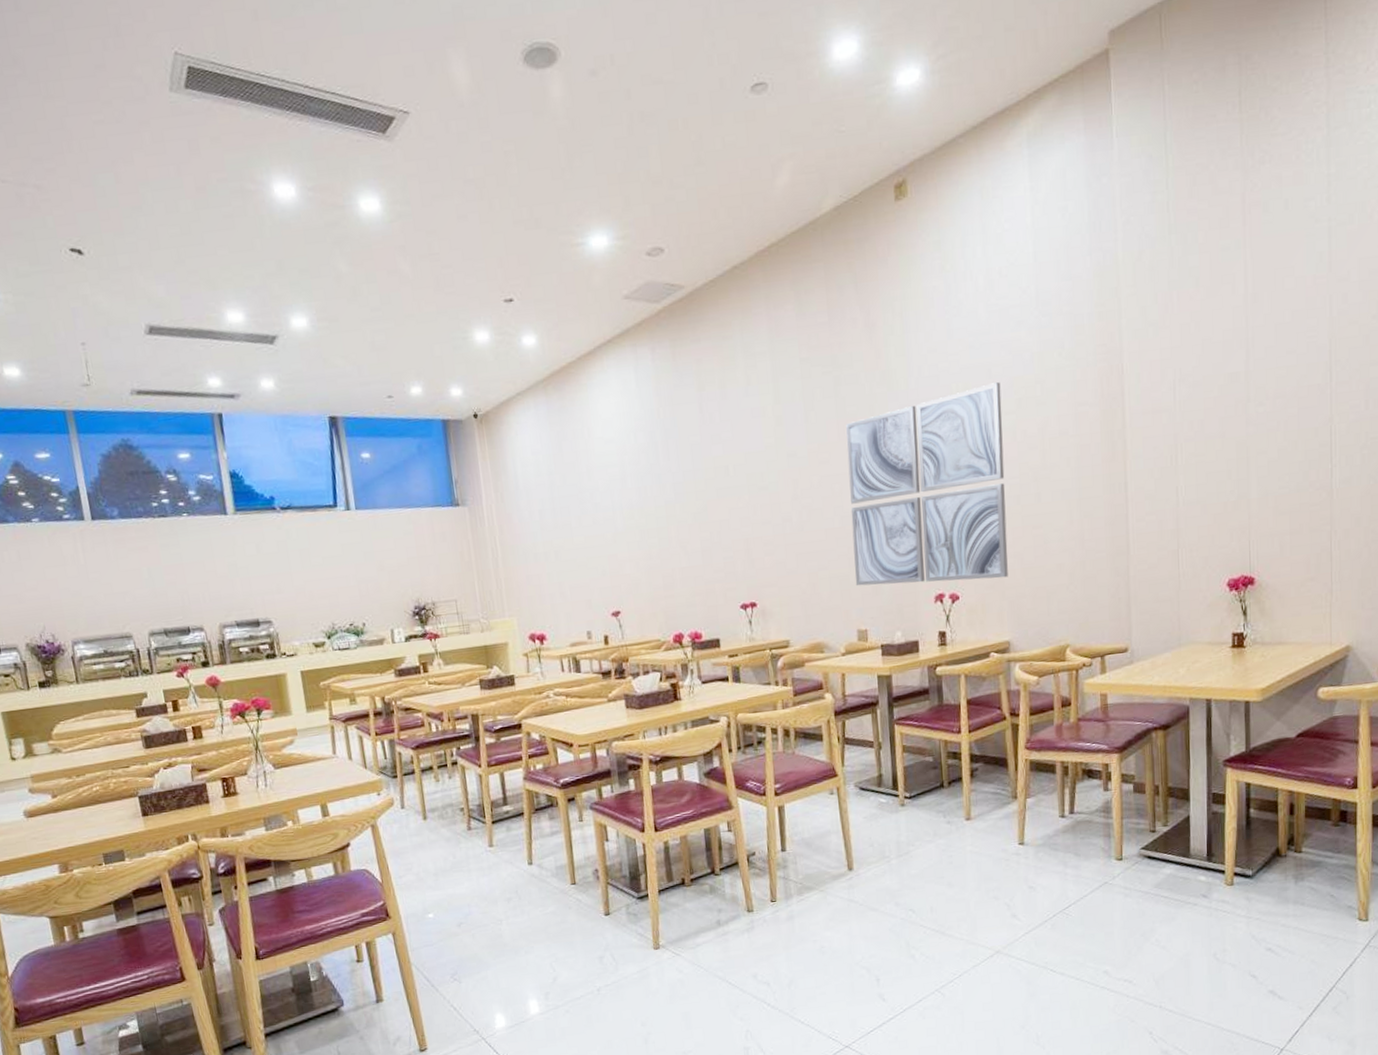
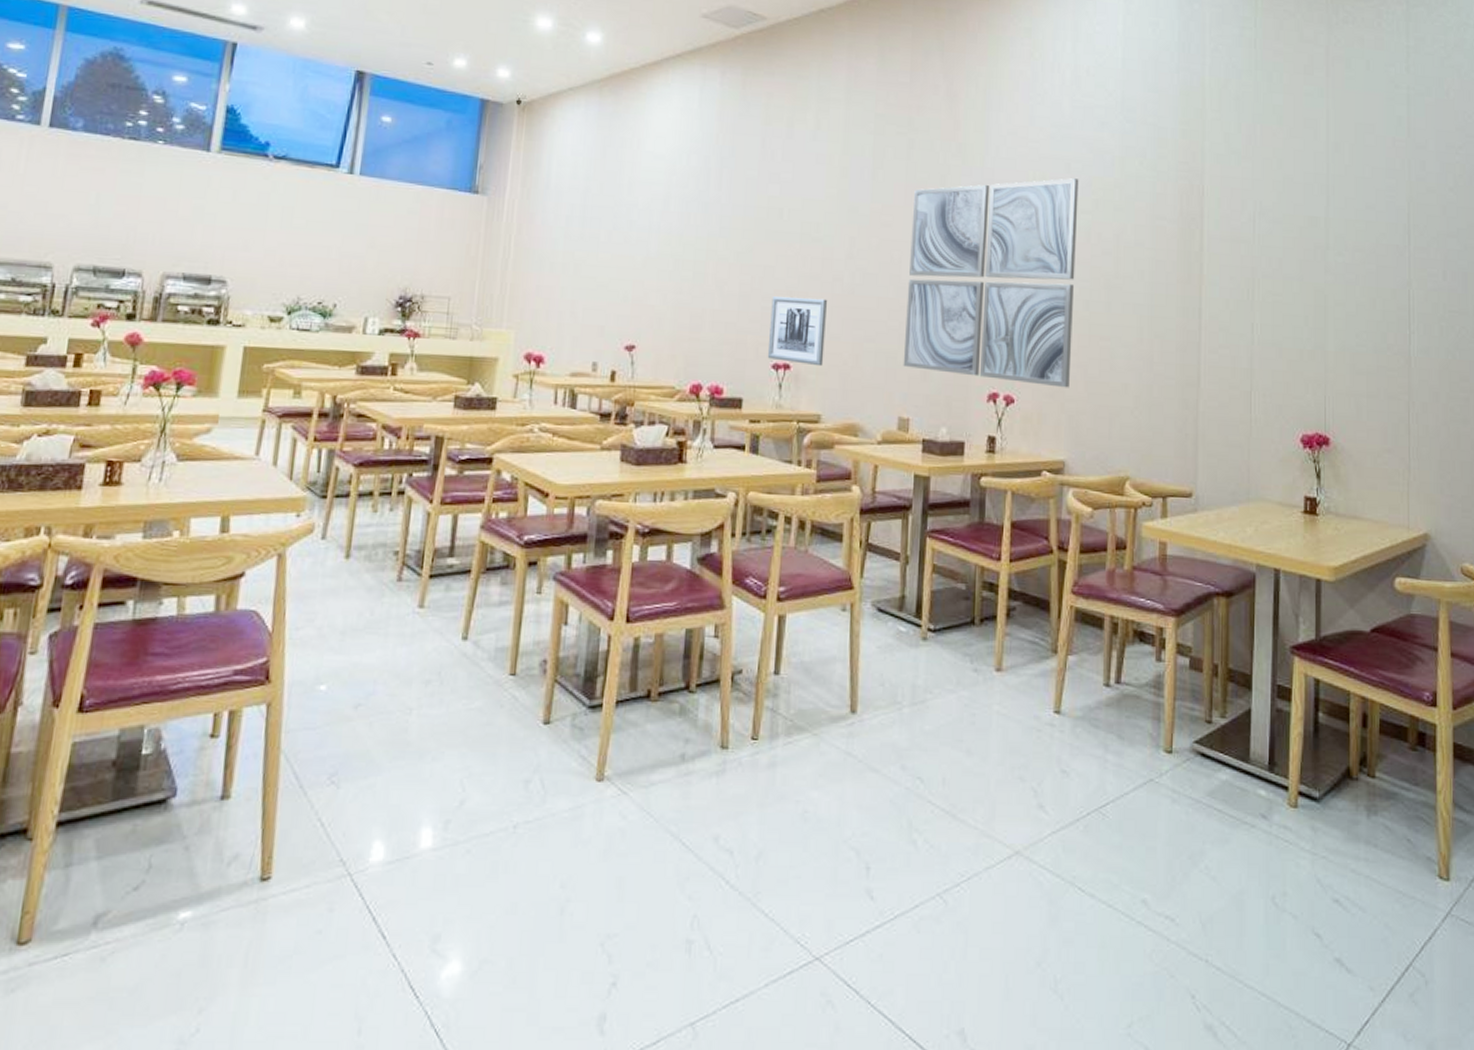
wall art: none [731,539,785,601] -> present [767,296,827,367]

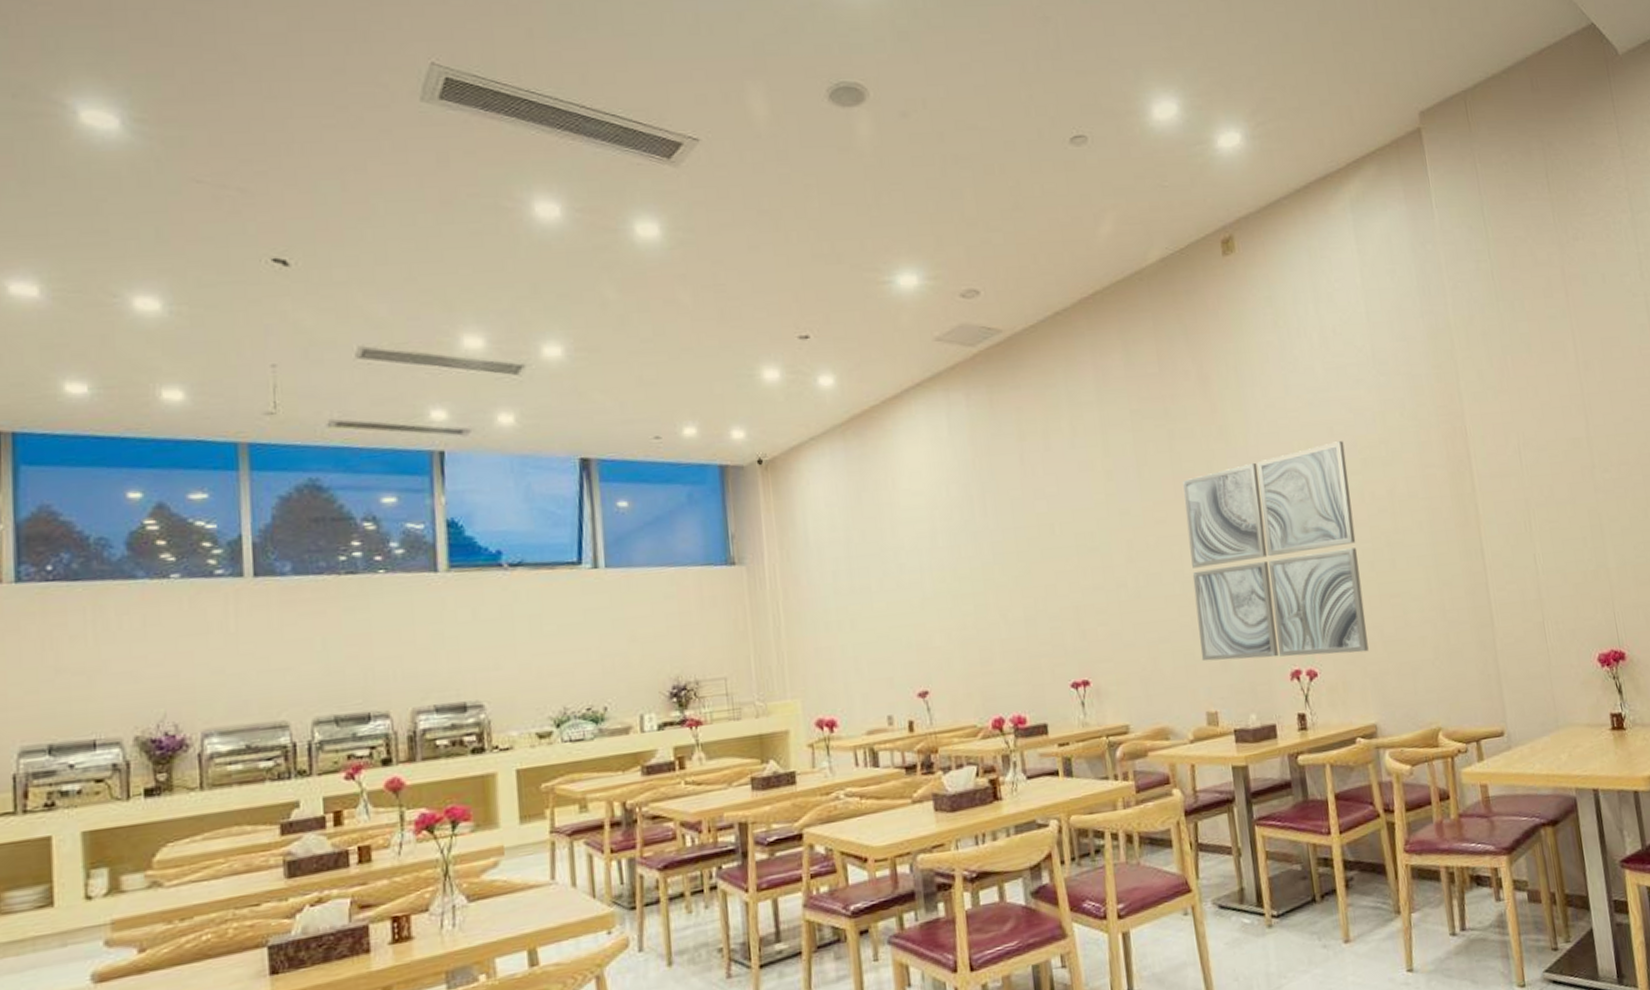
wall art: present [767,296,827,367] -> none [1058,607,1123,679]

